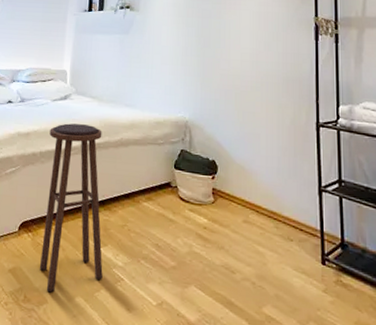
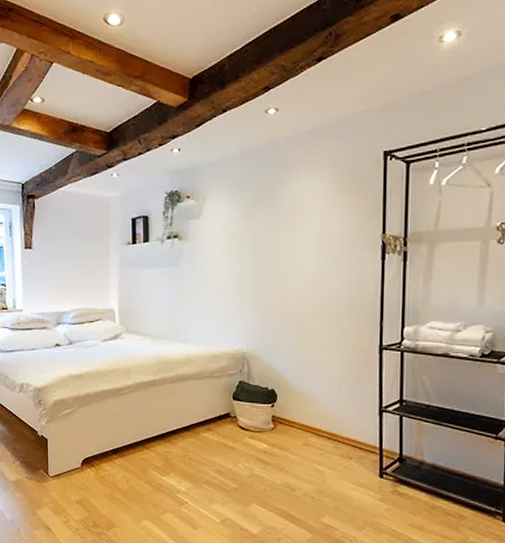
stool: present [39,123,103,293] -> none [102,363,167,518]

